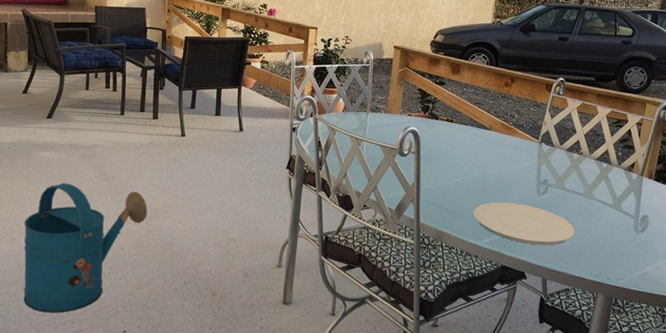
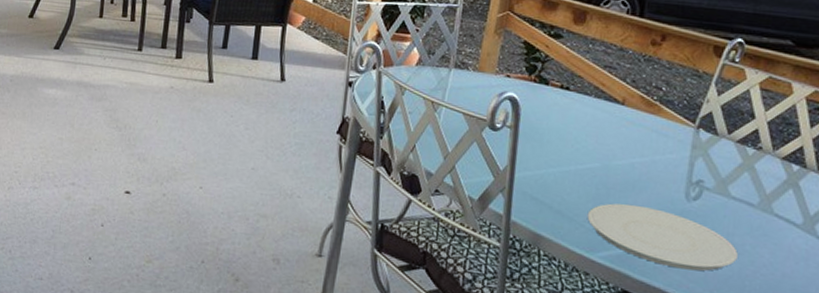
watering can: present [23,183,148,313] -> none [19,127,164,279]

